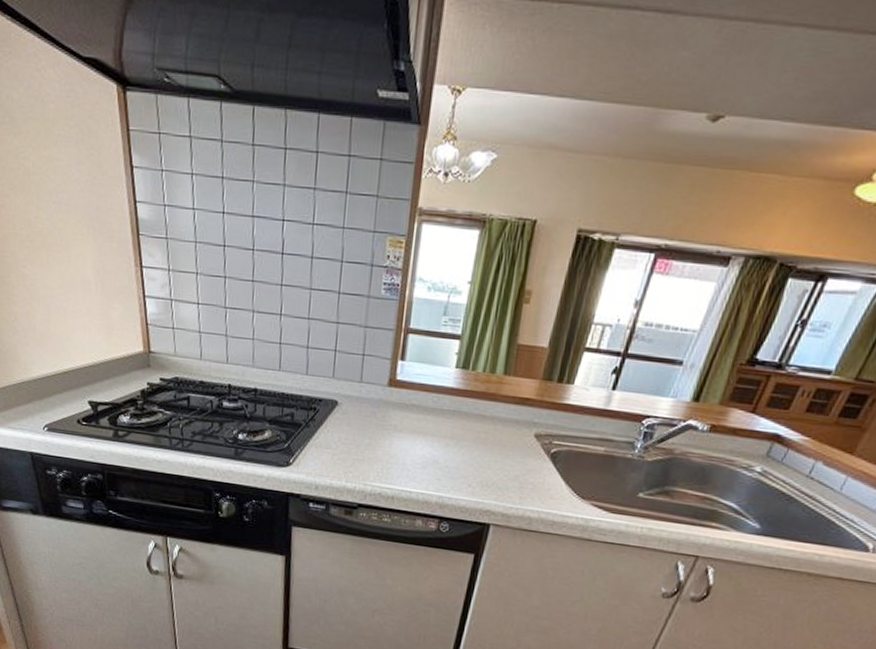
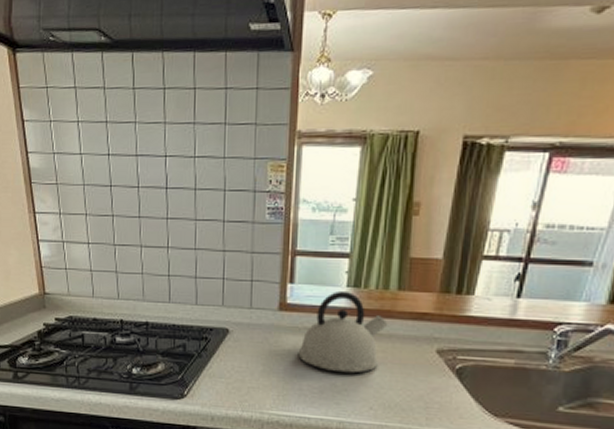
kettle: none [404,371,492,452] -> present [298,290,388,373]

